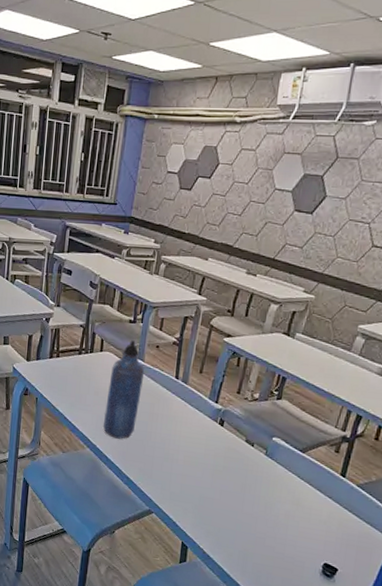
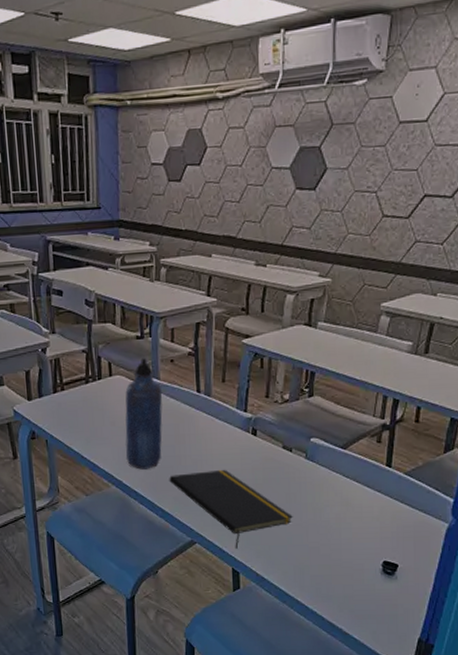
notepad: none [138,448,245,525] -> present [169,469,293,549]

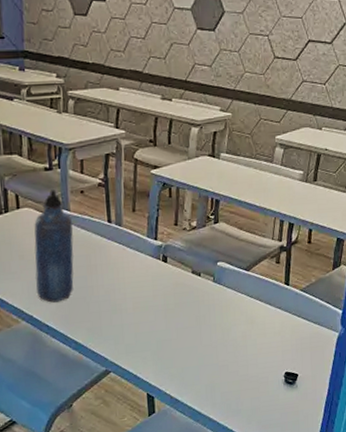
notepad: present [169,469,293,549] -> none [82,296,203,374]

